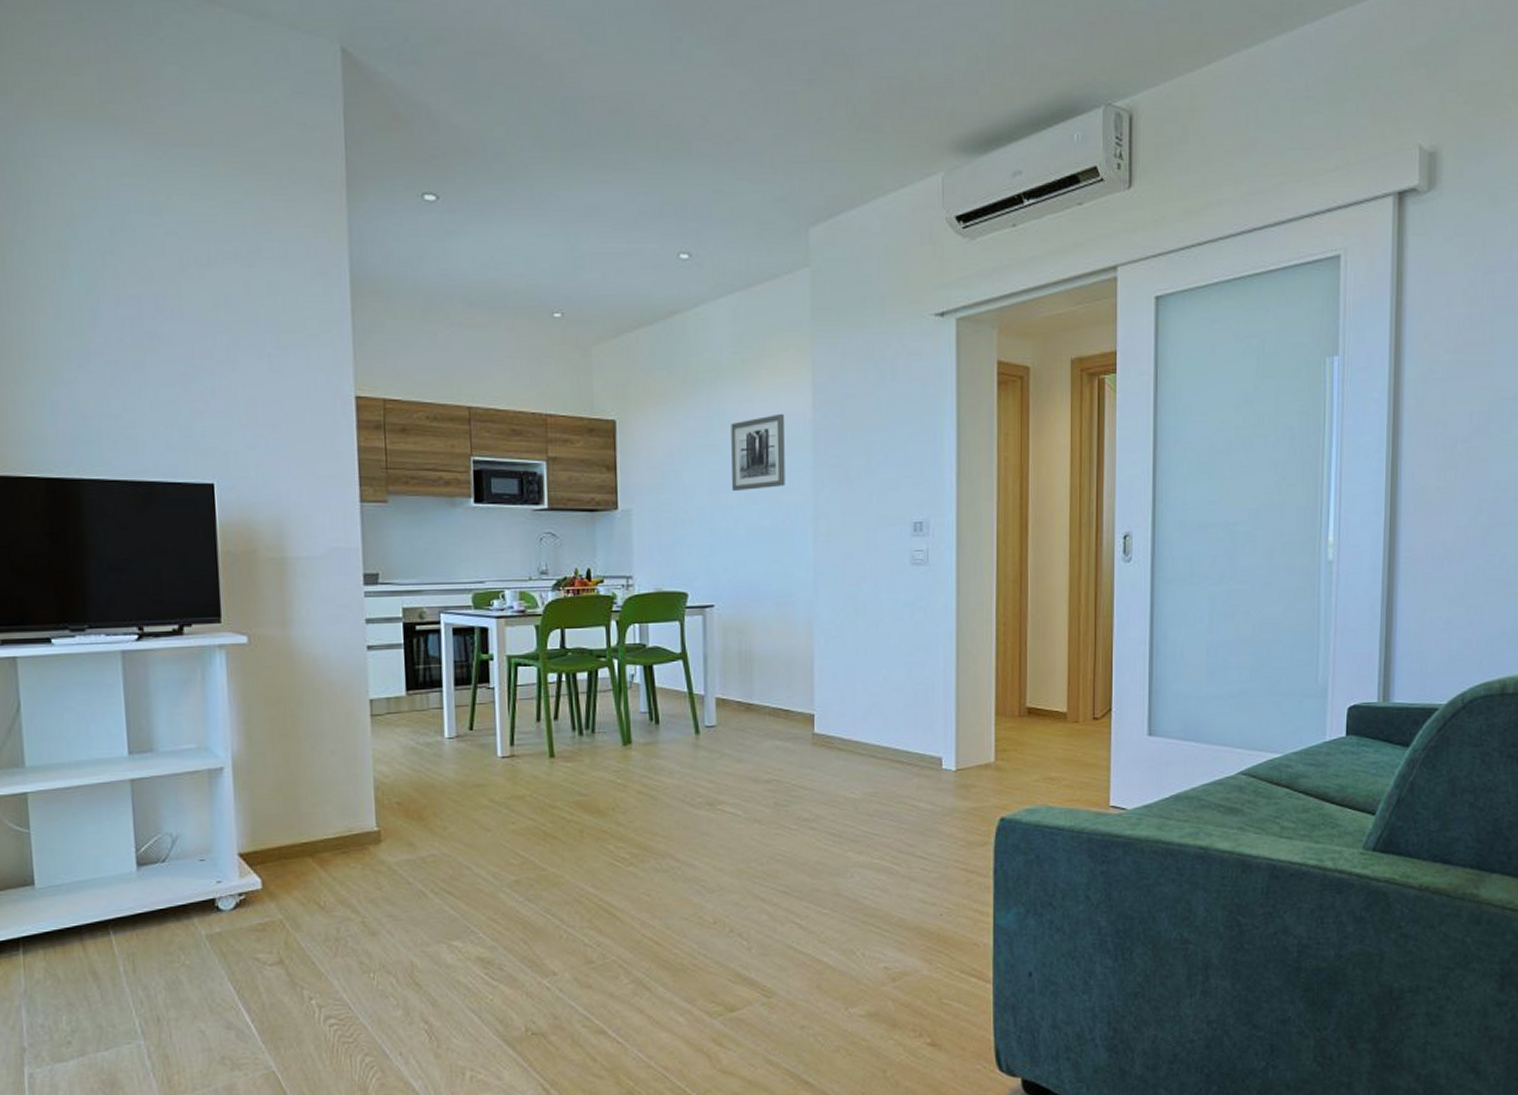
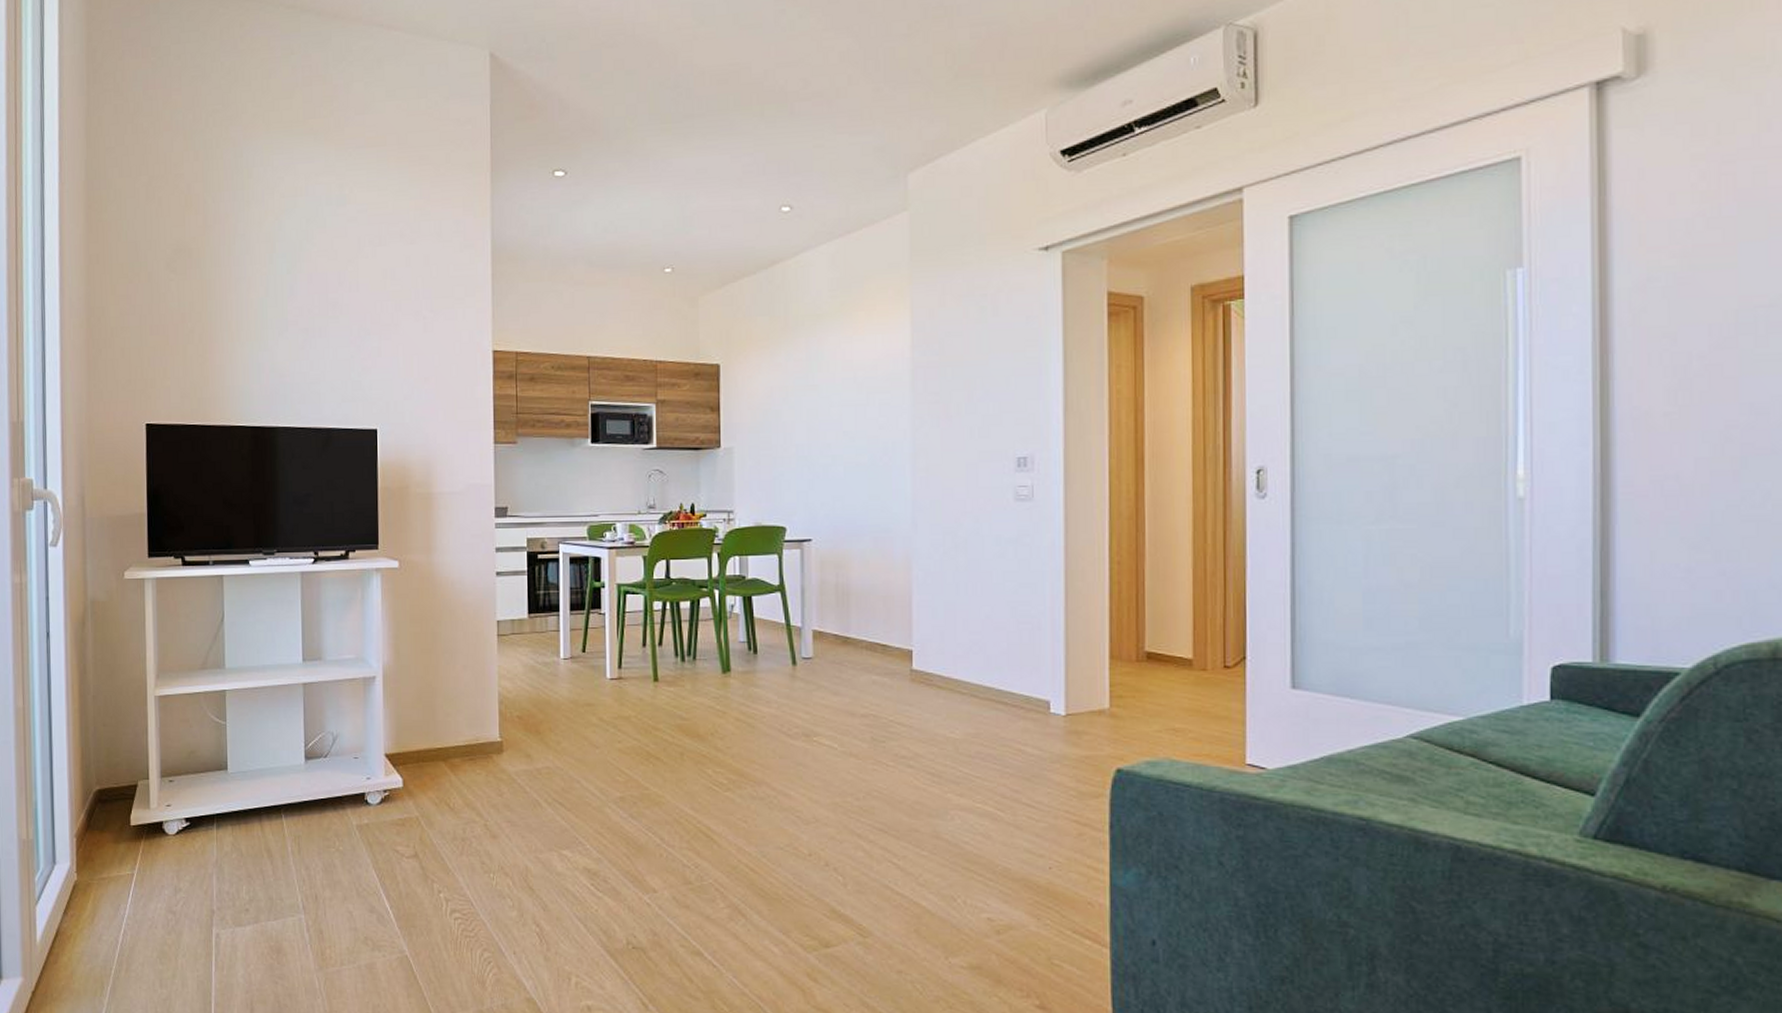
wall art: present [731,413,785,492] -> none [829,352,883,430]

